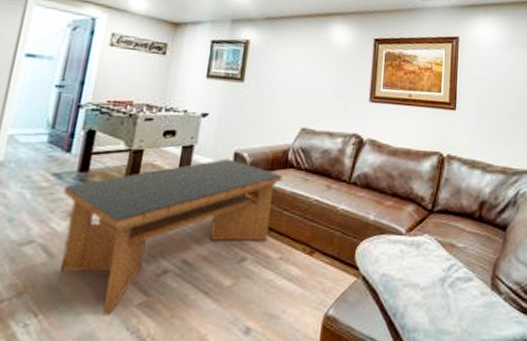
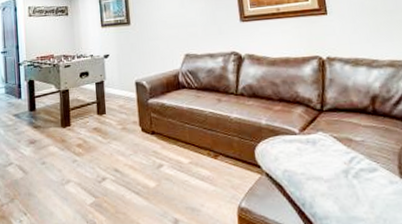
coffee table: present [60,158,283,316] -> none [23,87,178,214]

